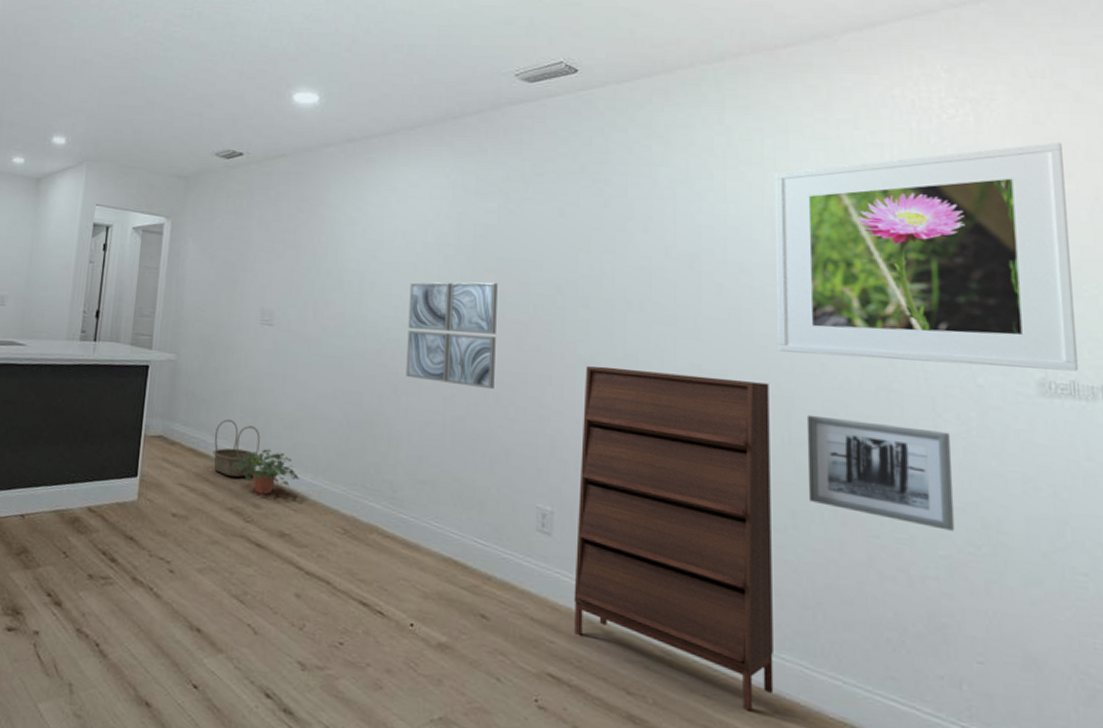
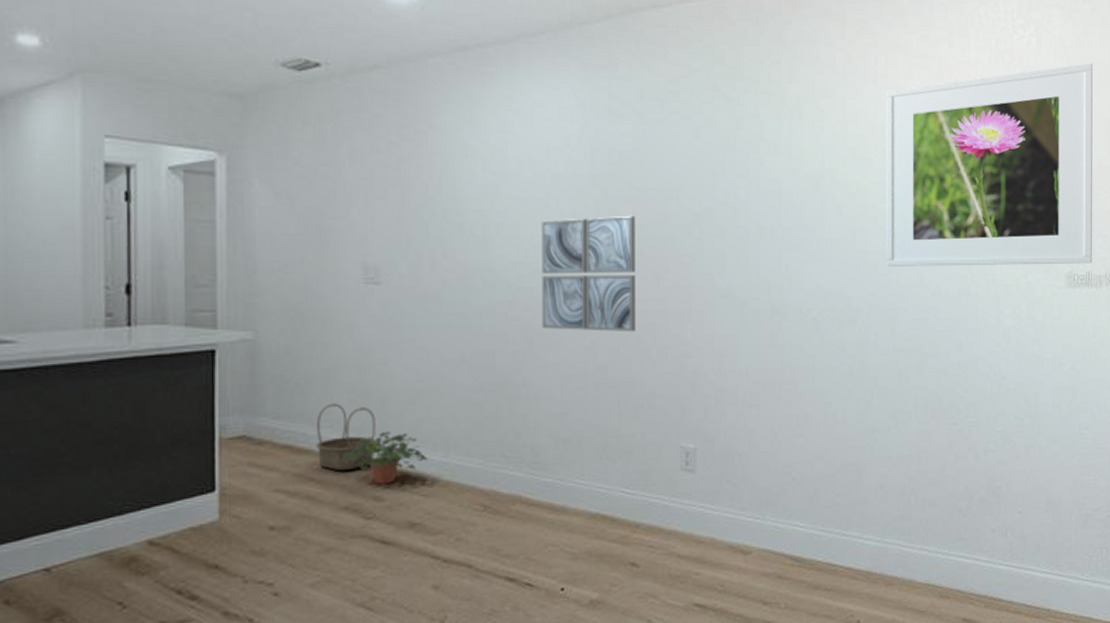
shoe cabinet: present [573,366,774,711] -> none [716,296,879,593]
wall art: present [806,414,955,531] -> none [907,323,1008,410]

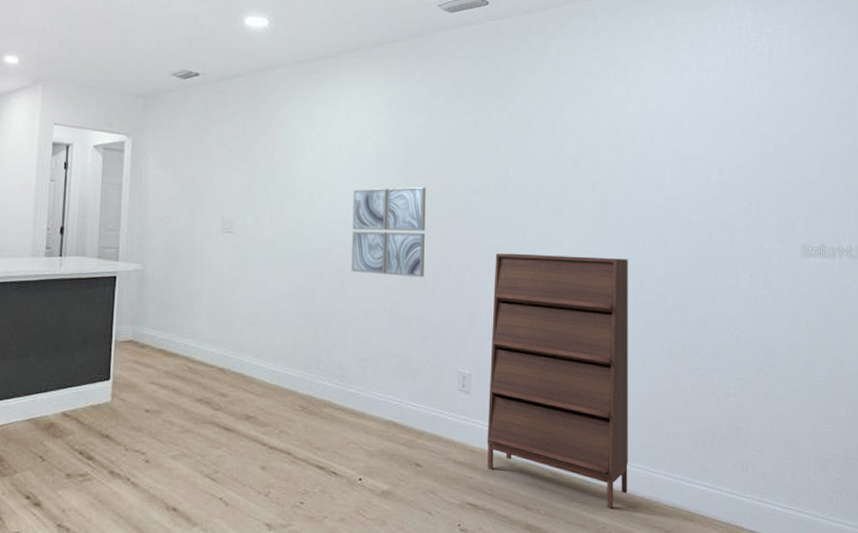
basket: present [316,403,377,471] -> none [181,320,225,372]
potted plant: present [342,431,429,484] -> none [200,344,262,384]
shoe cabinet: none [716,296,879,593] -> present [487,253,628,509]
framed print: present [886,62,1093,266] -> none [635,67,826,237]

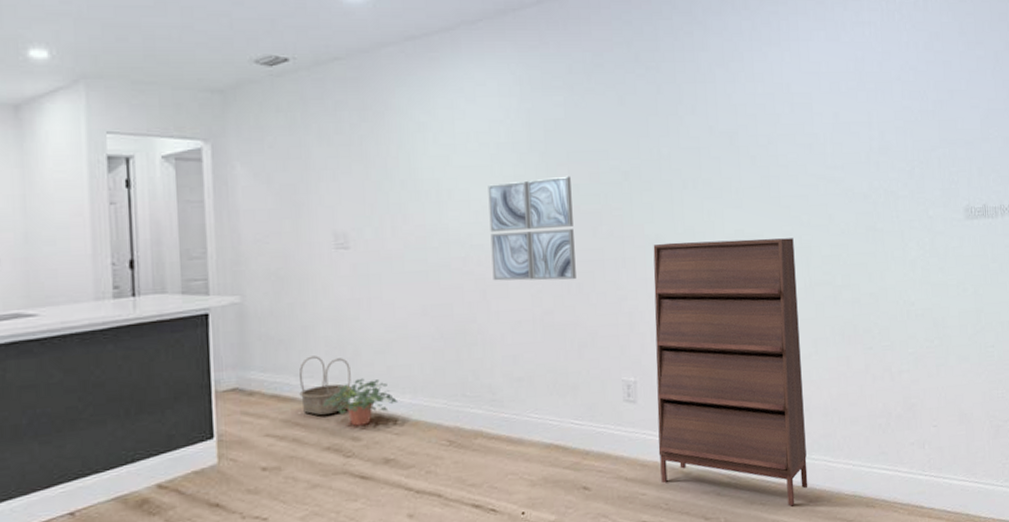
basket: none [181,320,225,372] -> present [299,355,353,416]
potted plant: none [200,344,262,384] -> present [323,378,399,426]

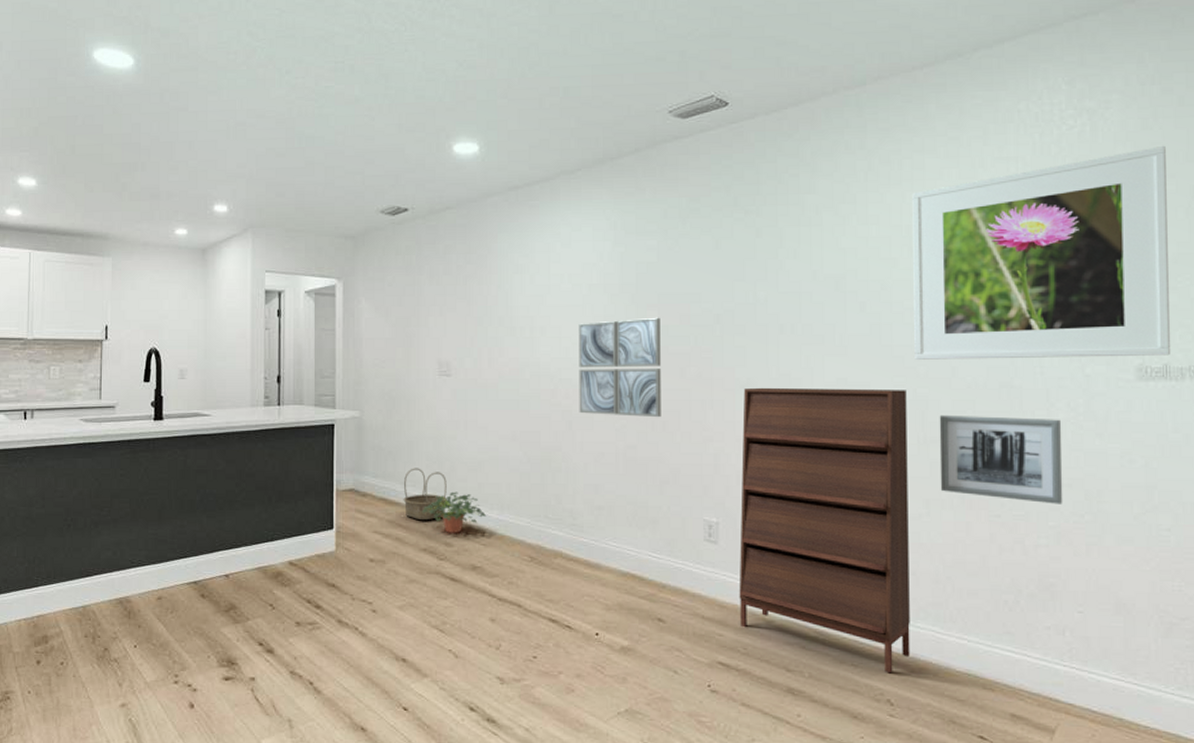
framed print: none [790,16,988,209] -> present [912,145,1171,360]
wall art: none [821,257,918,333] -> present [939,415,1063,504]

